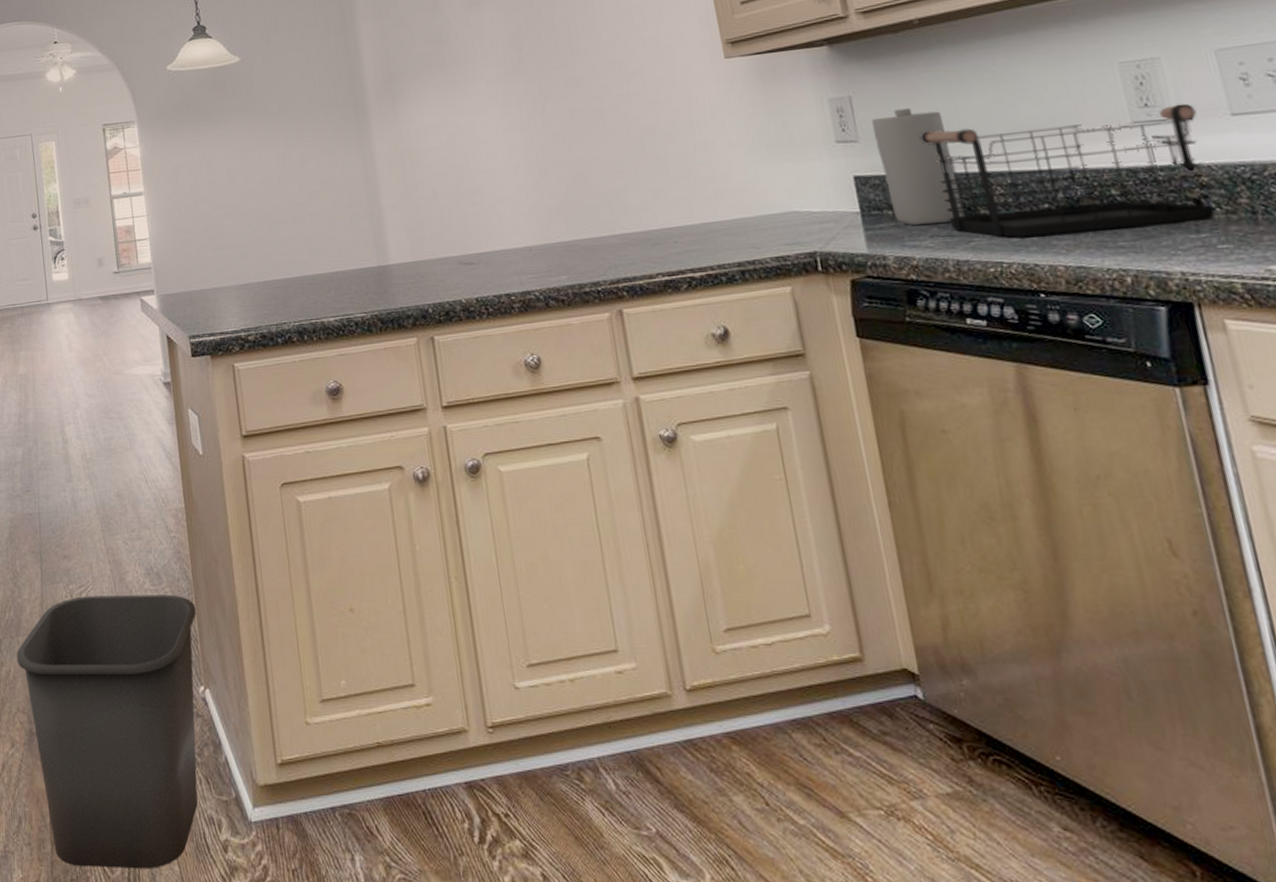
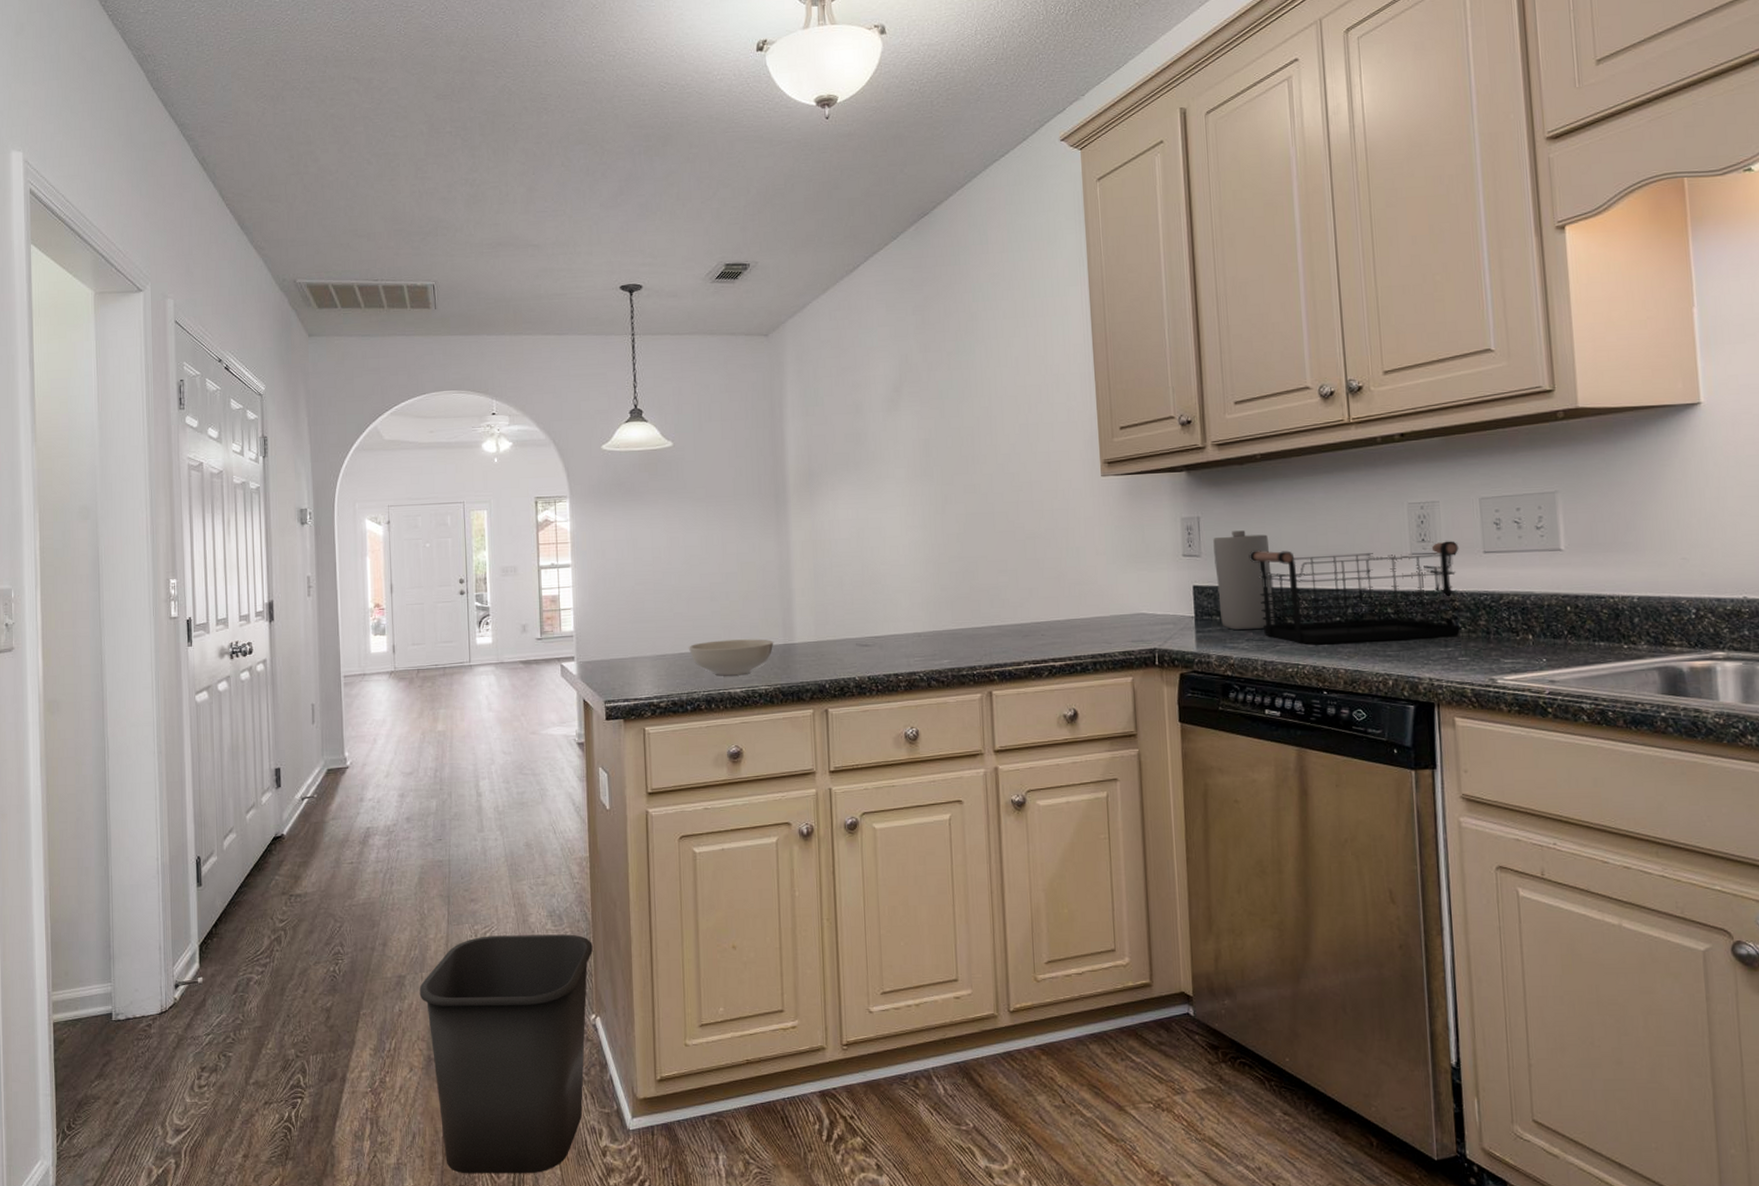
bowl: none [273,261,367,305] -> present [688,639,774,676]

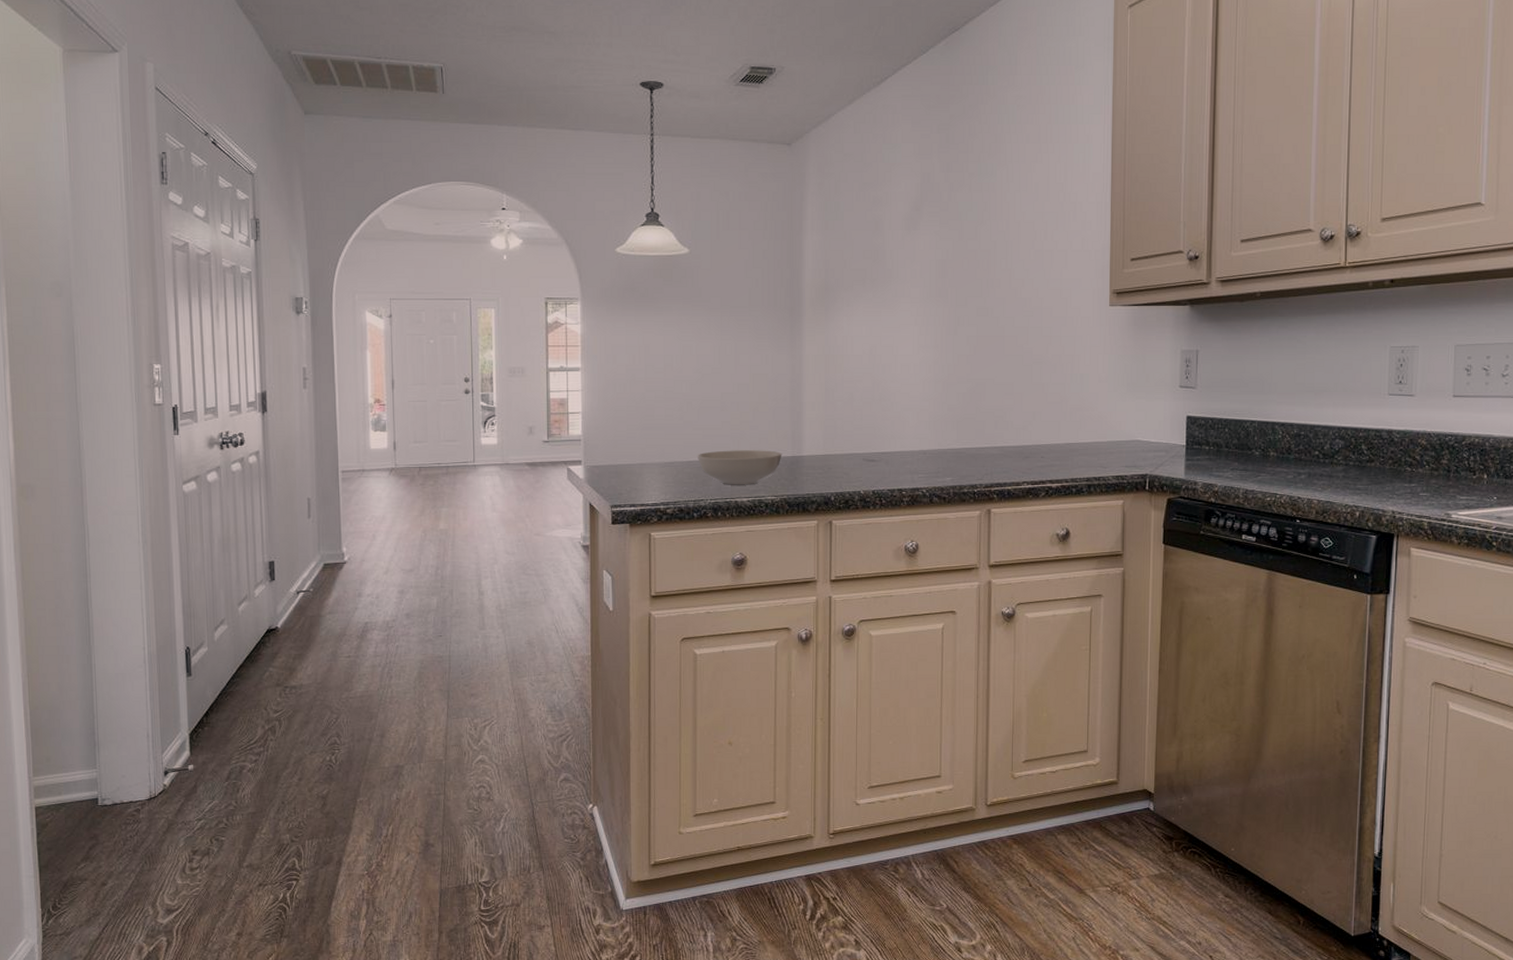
waste bin: present [419,934,593,1174] -> none [417,729,592,950]
paper towel holder: present [1213,530,1275,630] -> none [1209,365,1260,459]
dish rack: present [1249,541,1460,645] -> none [1240,384,1432,477]

